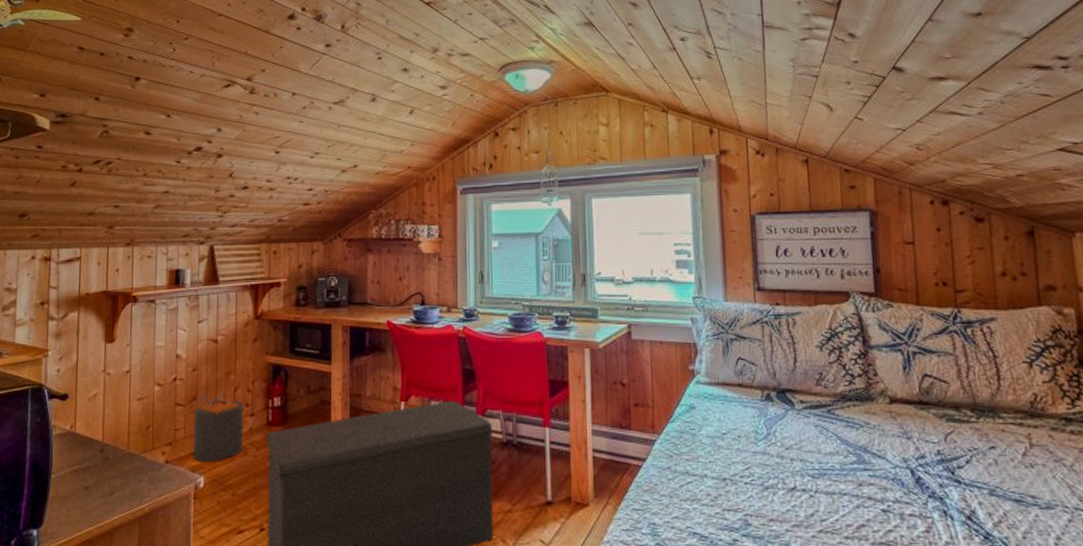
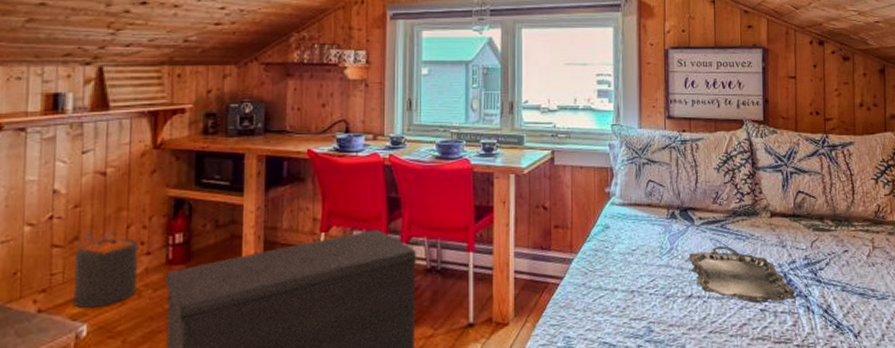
serving tray: none [789,434,929,502] -> present [688,246,797,303]

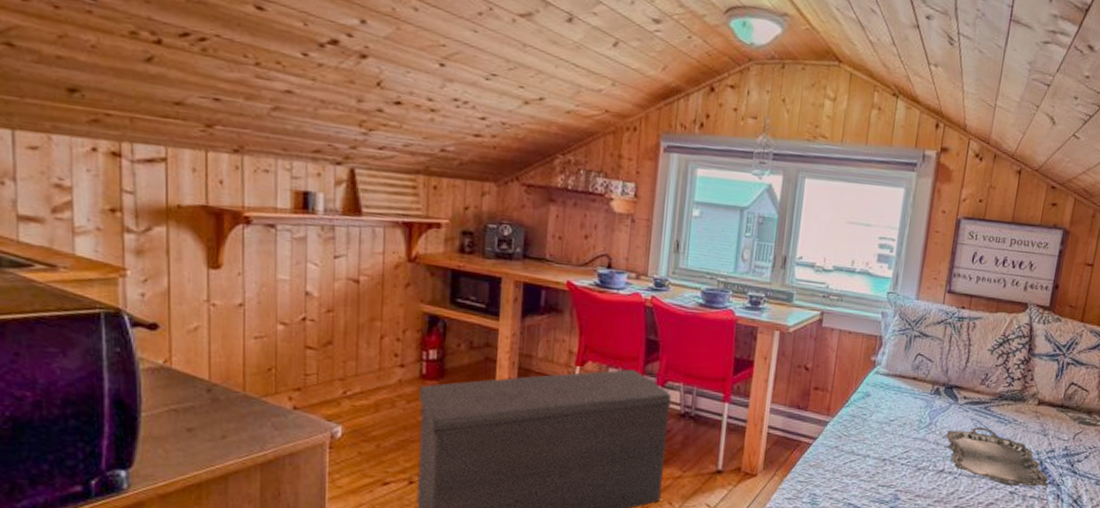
trash can: present [72,229,138,308] -> none [327,334,391,412]

